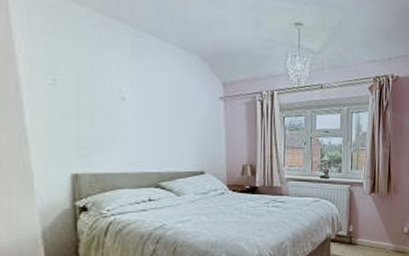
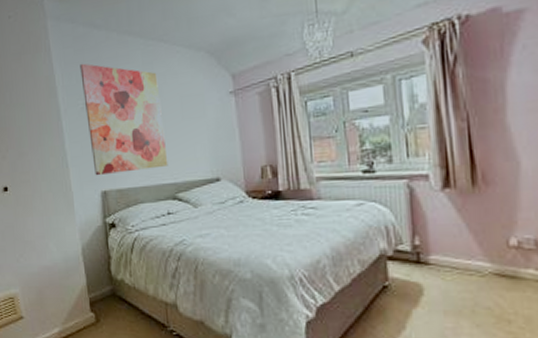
wall art: none [51,35,153,158] -> present [80,63,168,176]

